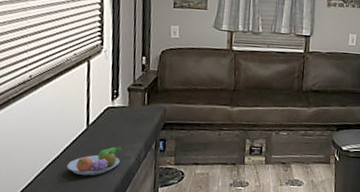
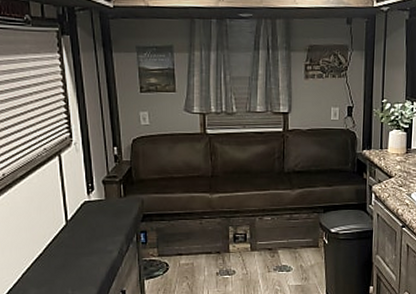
fruit bowl: present [67,146,122,175] -> none [51,241,104,271]

